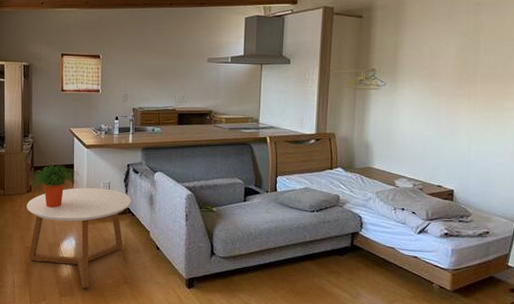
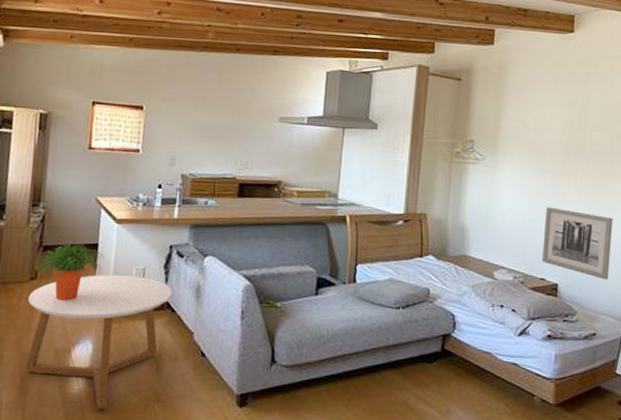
wall art: none [438,124,505,186] -> present [542,207,613,280]

